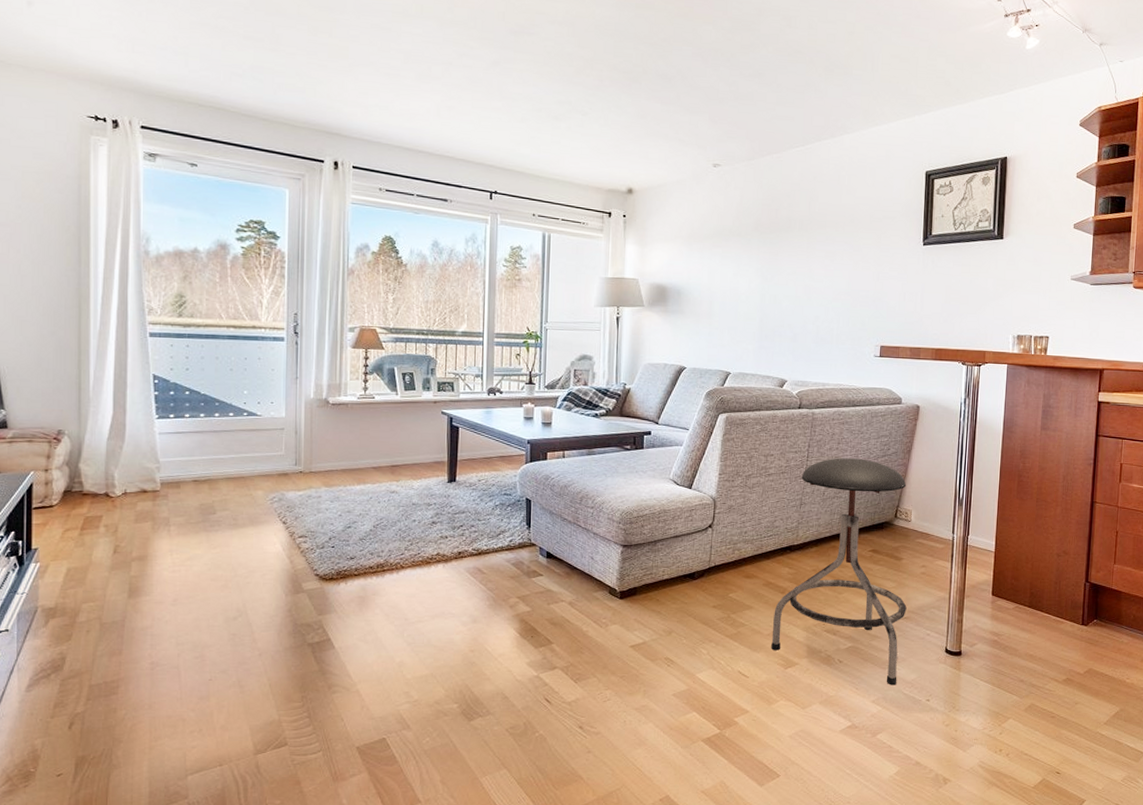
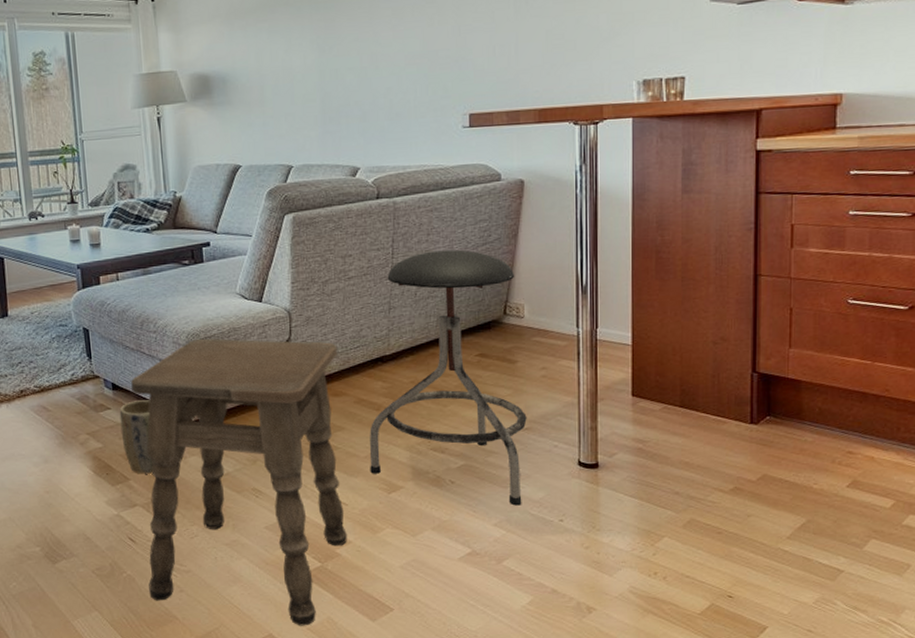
plant pot: none [550,569,580,639] -> present [119,400,154,474]
side table: none [558,517,753,789] -> present [131,338,348,626]

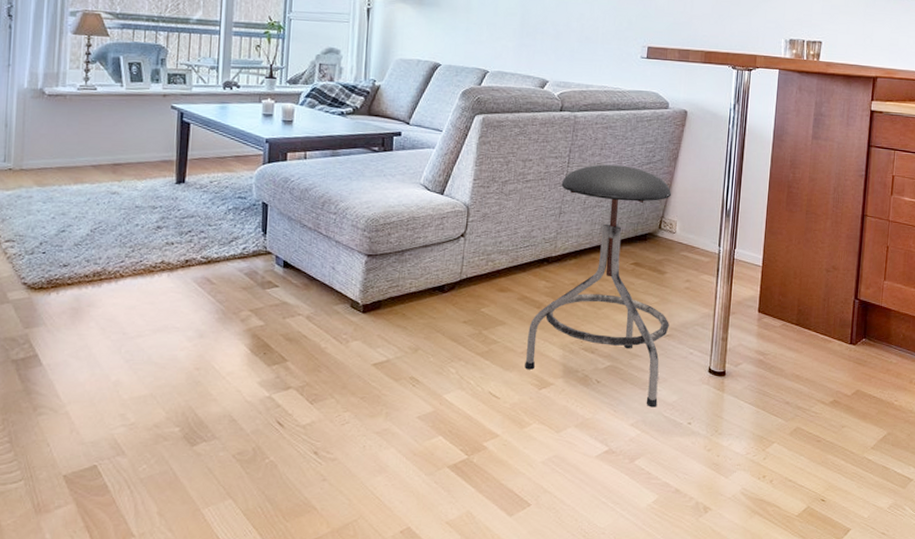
plant pot: present [119,400,154,474] -> none [285,280,320,356]
side table: present [131,338,348,626] -> none [290,224,509,520]

